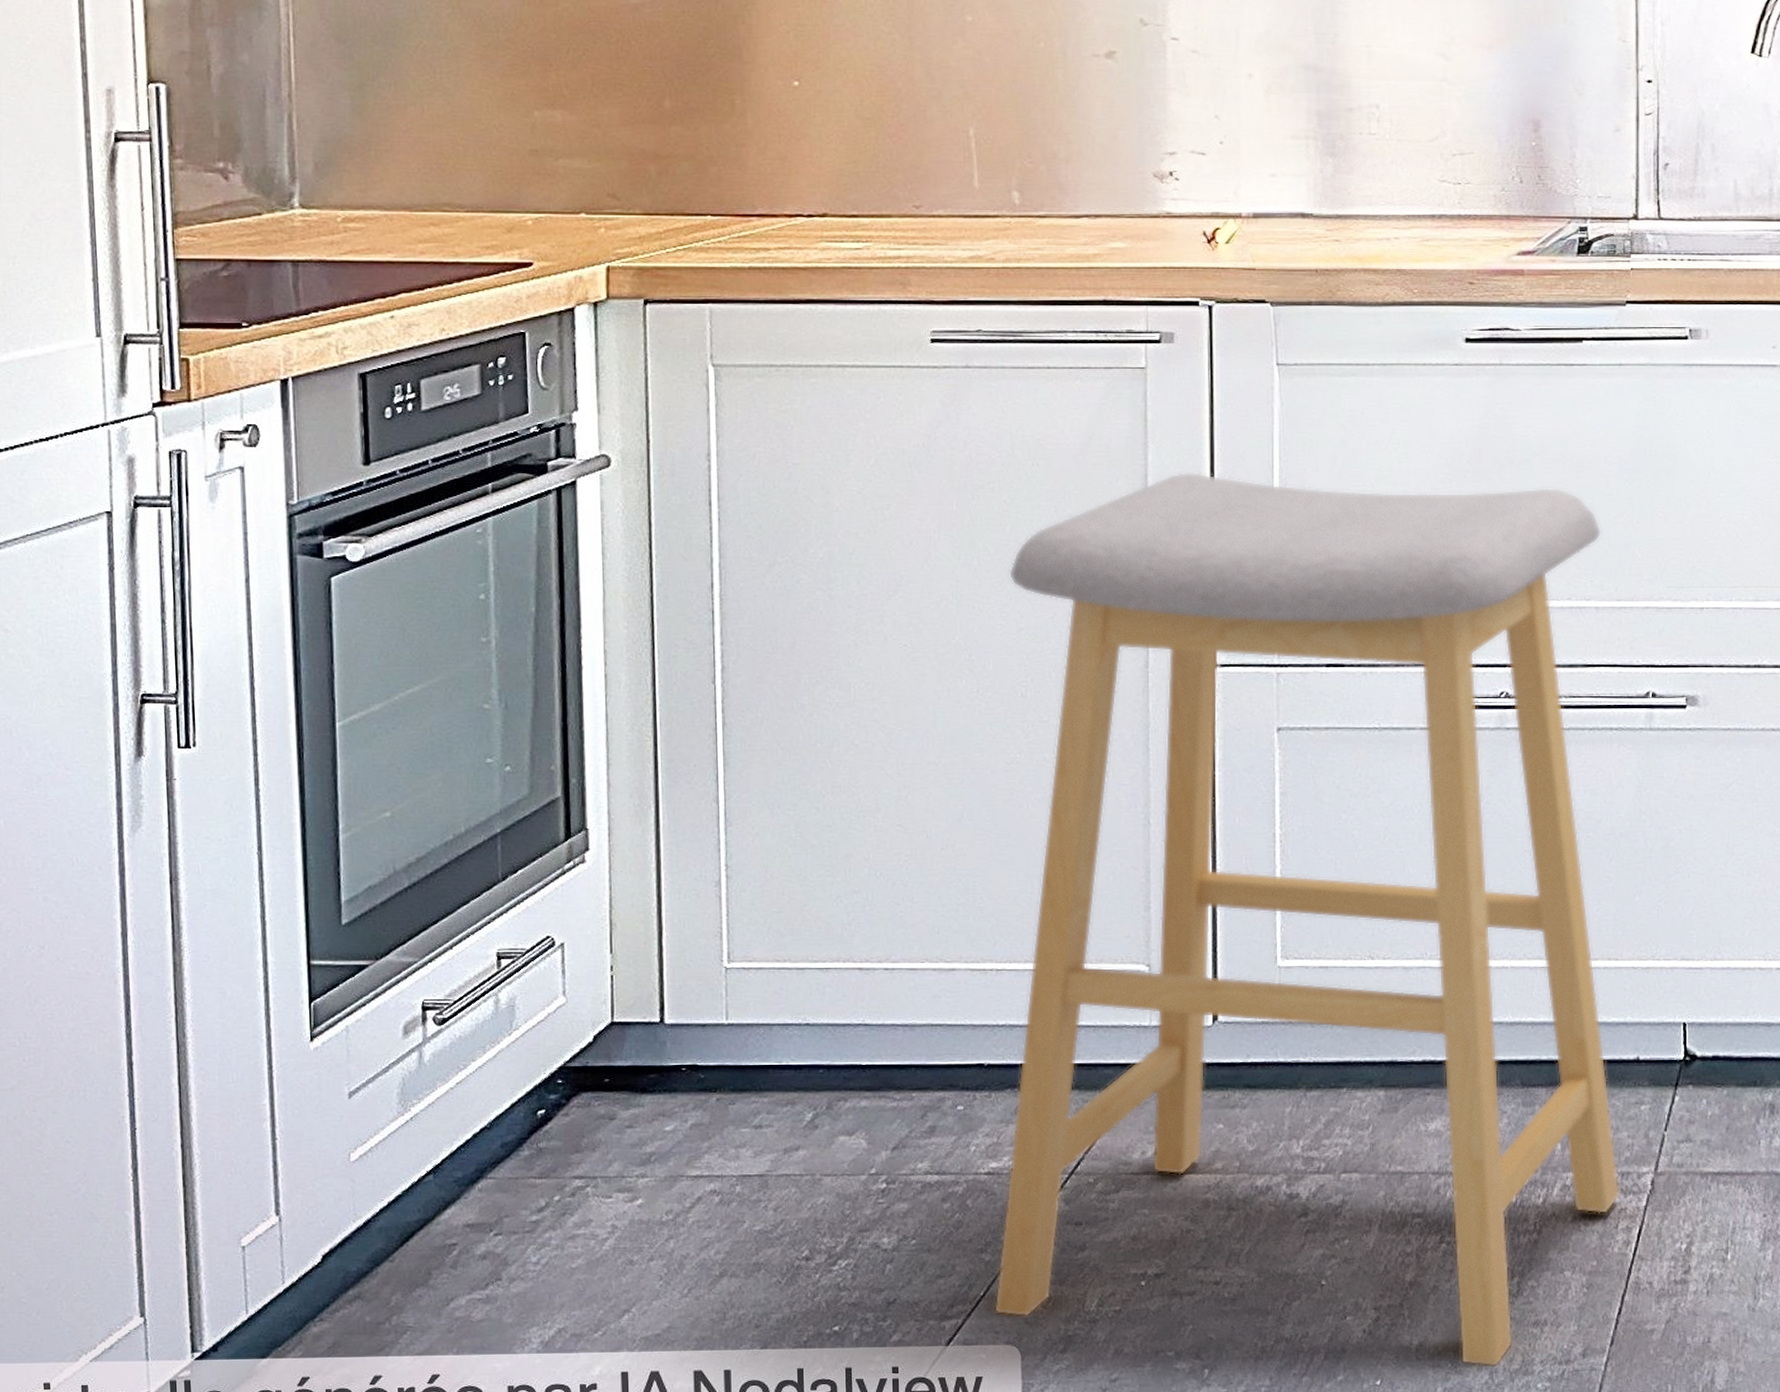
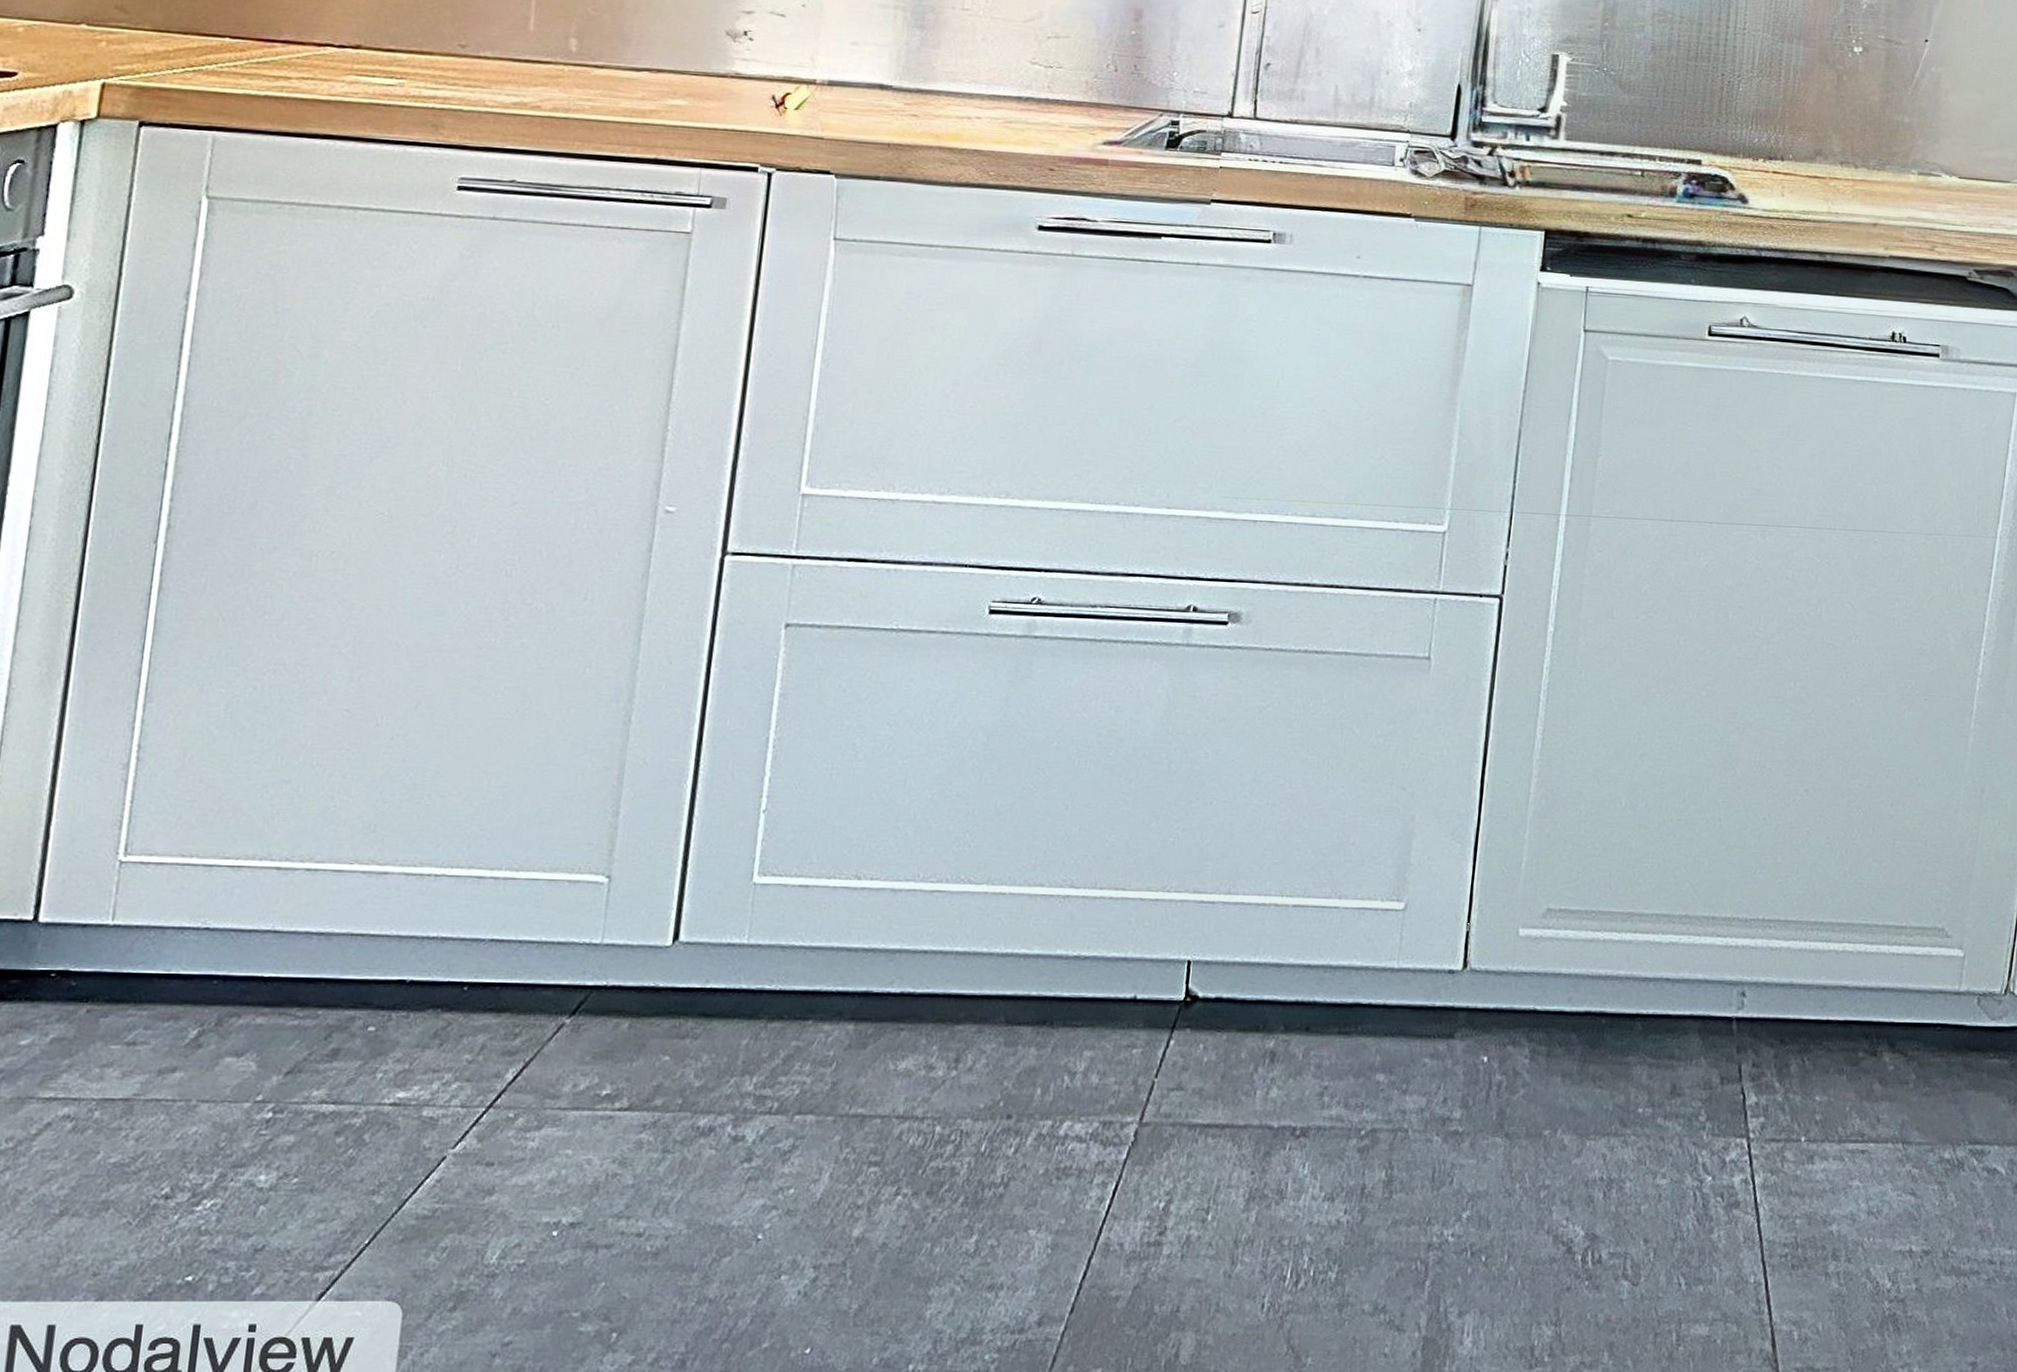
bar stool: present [993,472,1621,1368] -> none [377,345,1160,1336]

